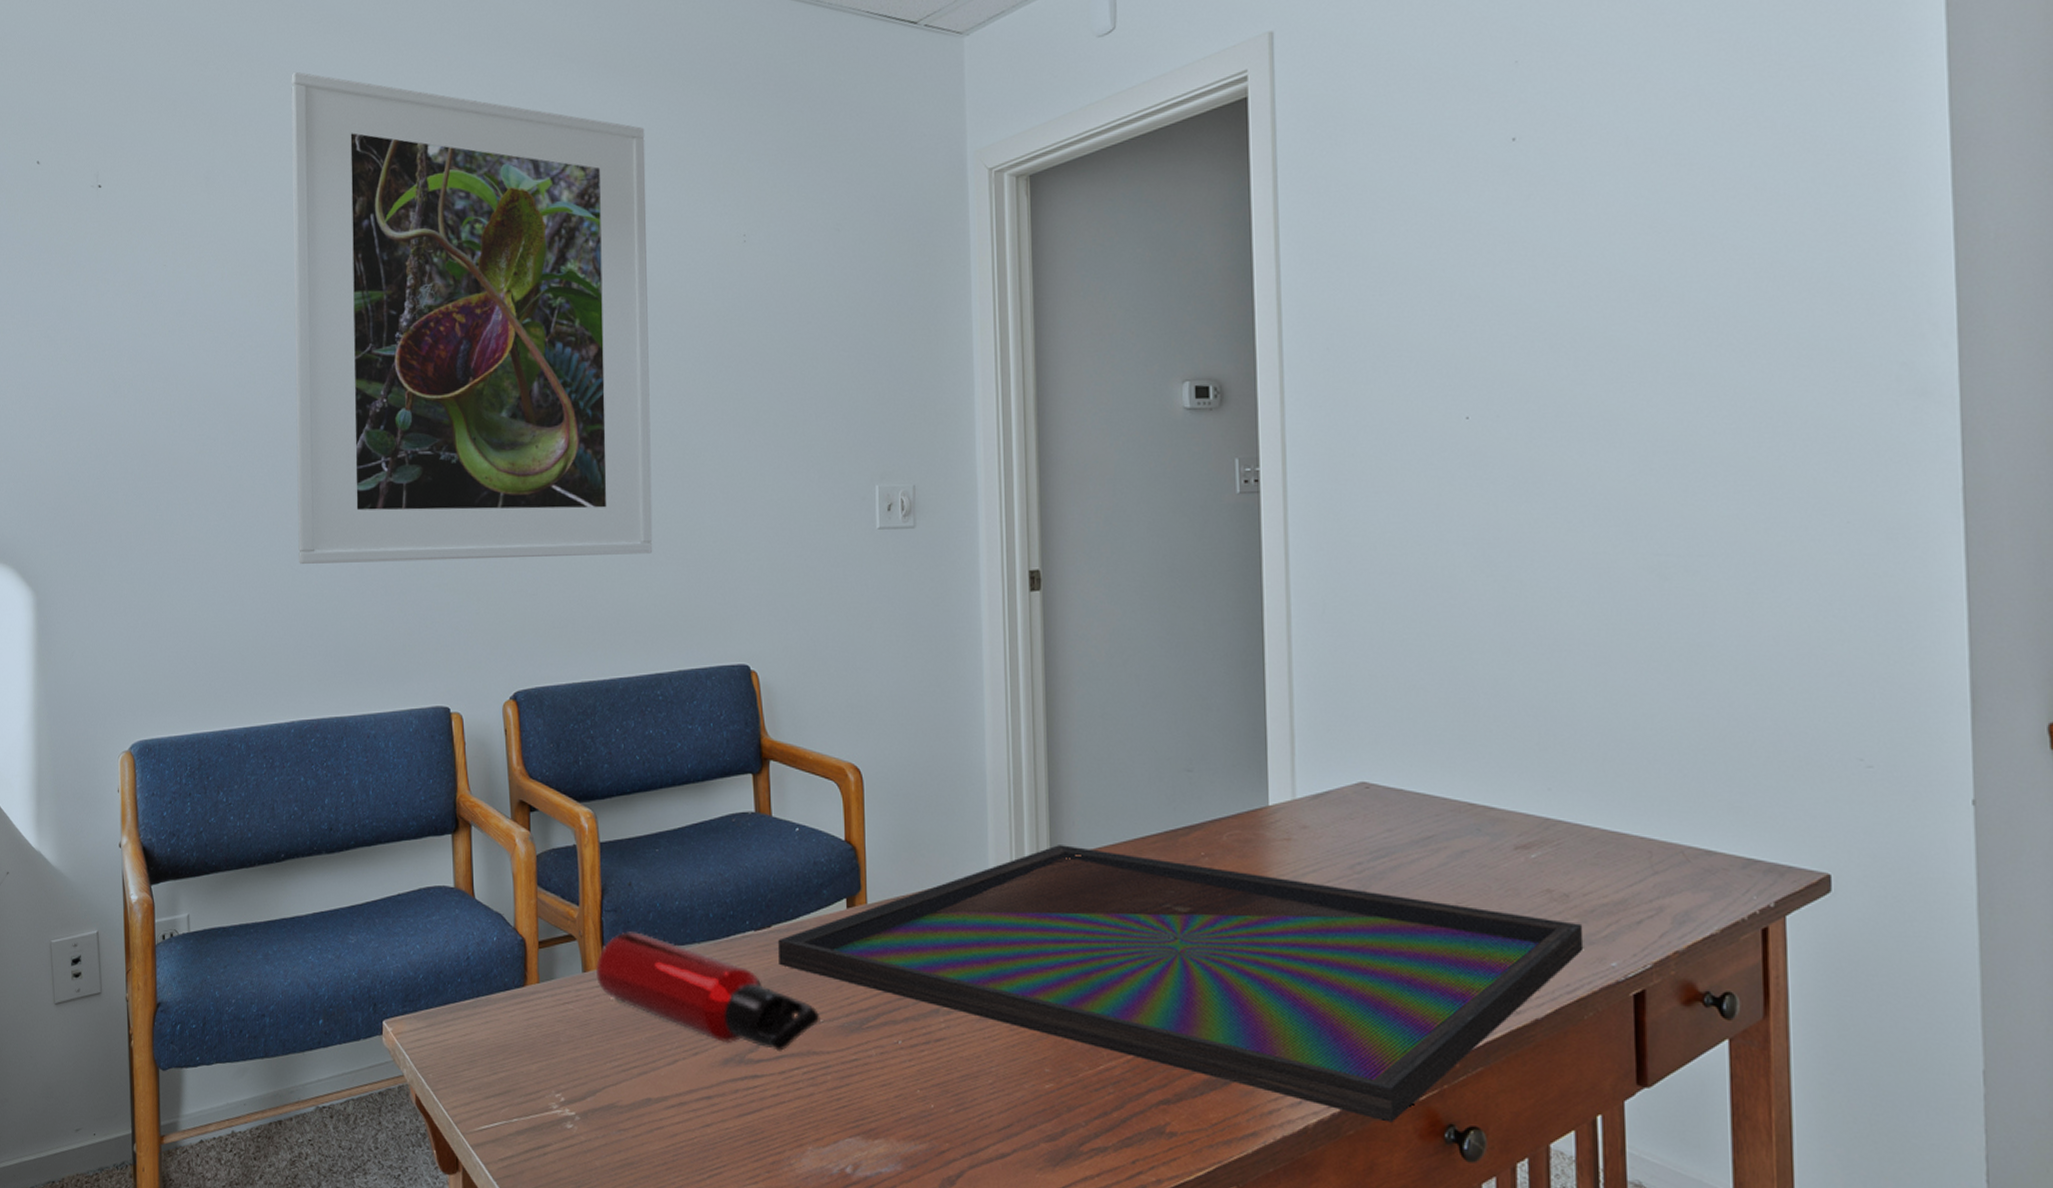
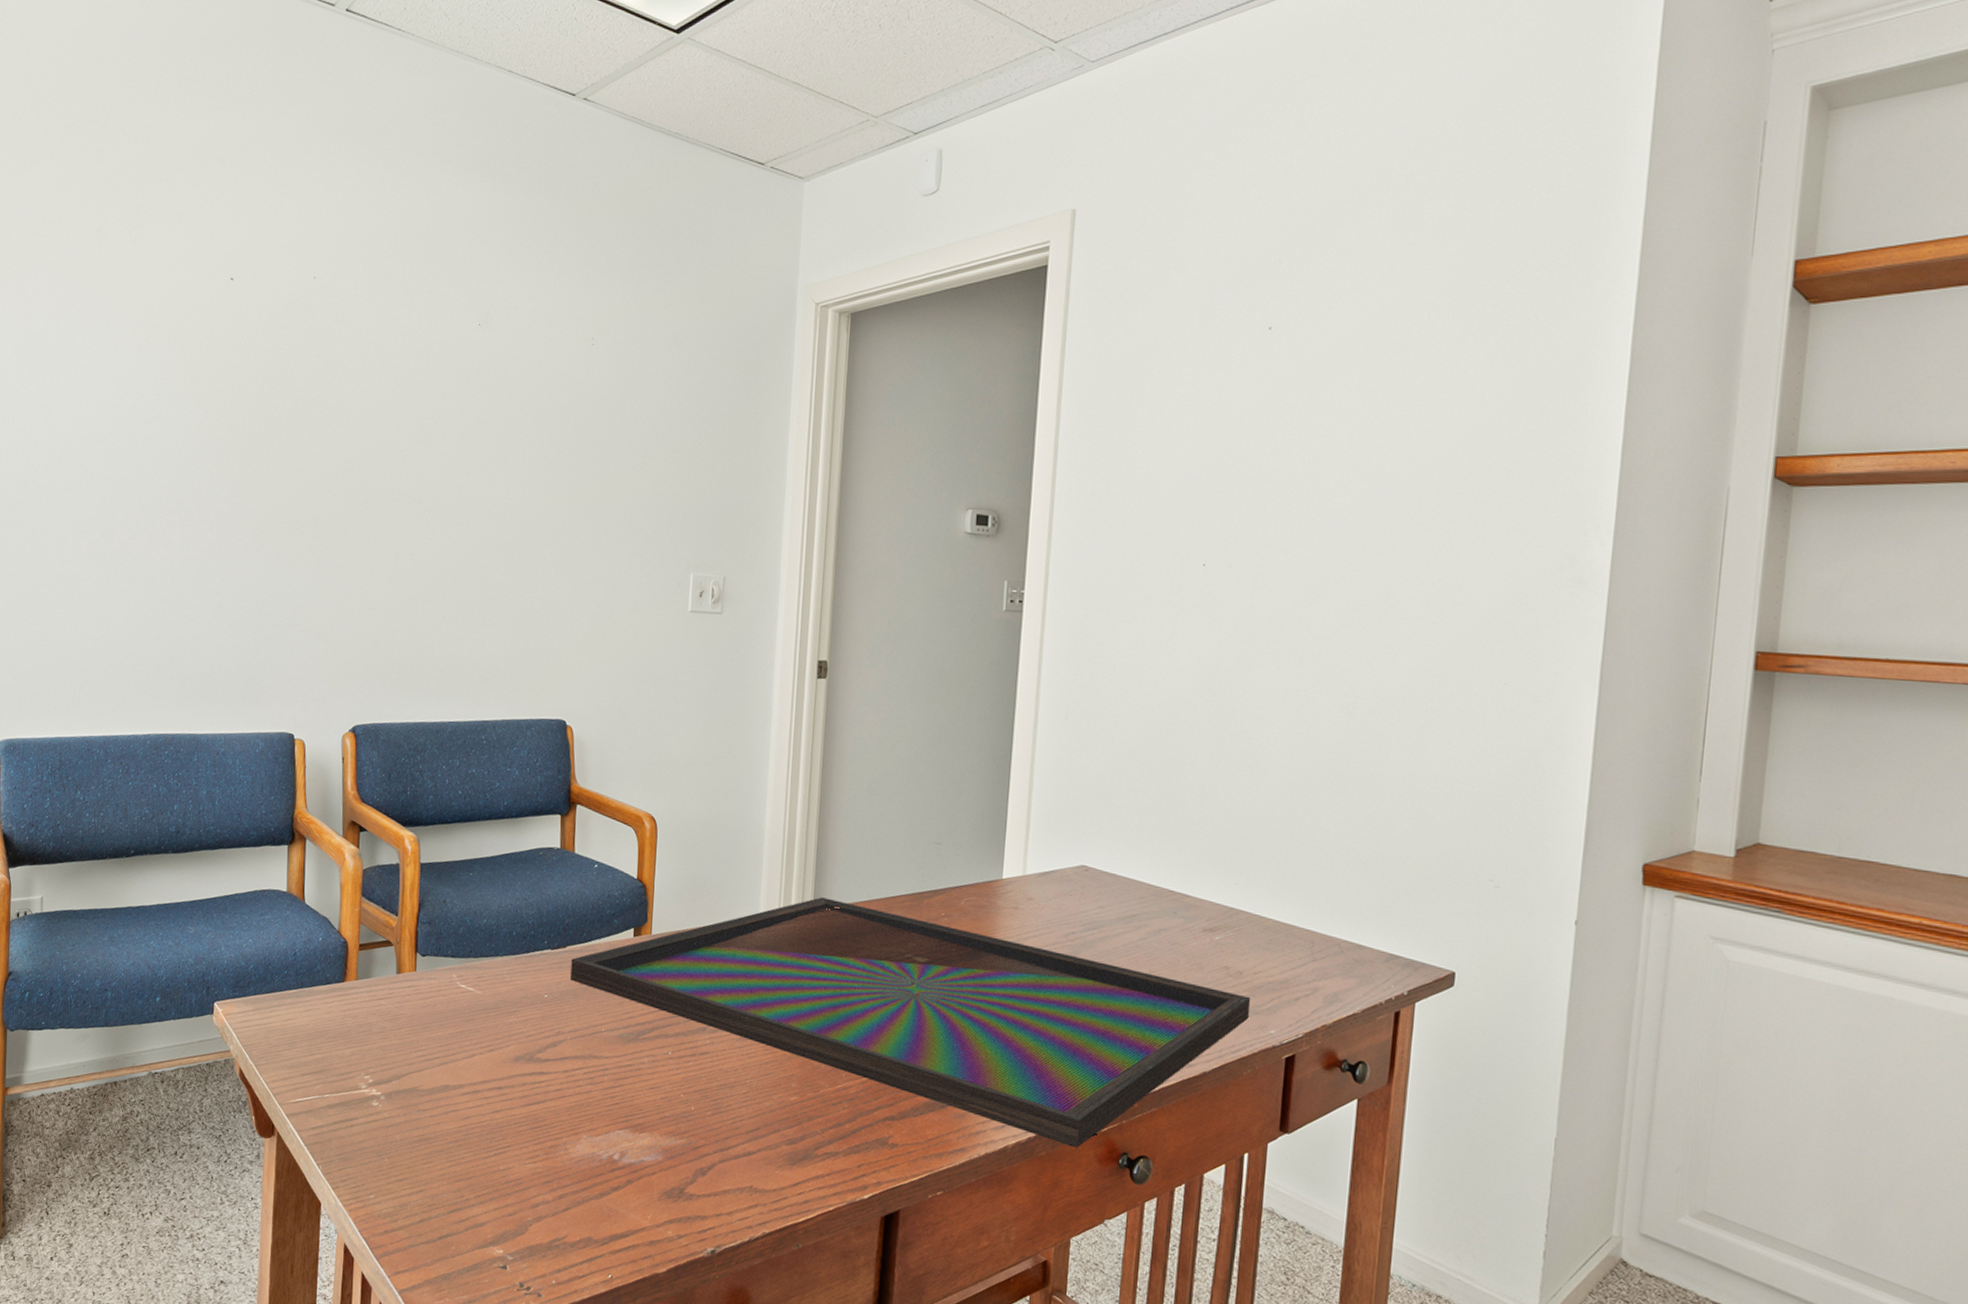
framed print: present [291,71,653,564] -> none [164,141,510,615]
water bottle: present [595,931,820,1051] -> none [408,942,603,1053]

